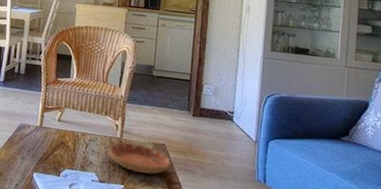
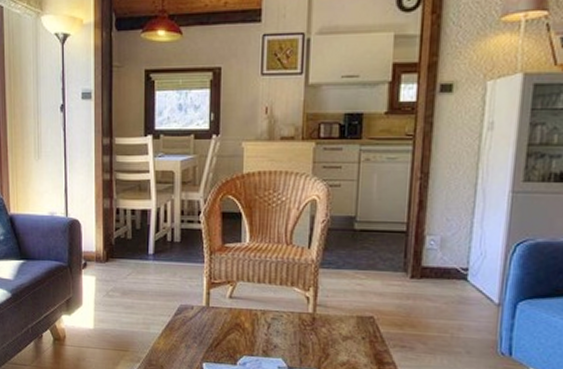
saucer: present [108,142,171,175] -> none [298,318,382,355]

